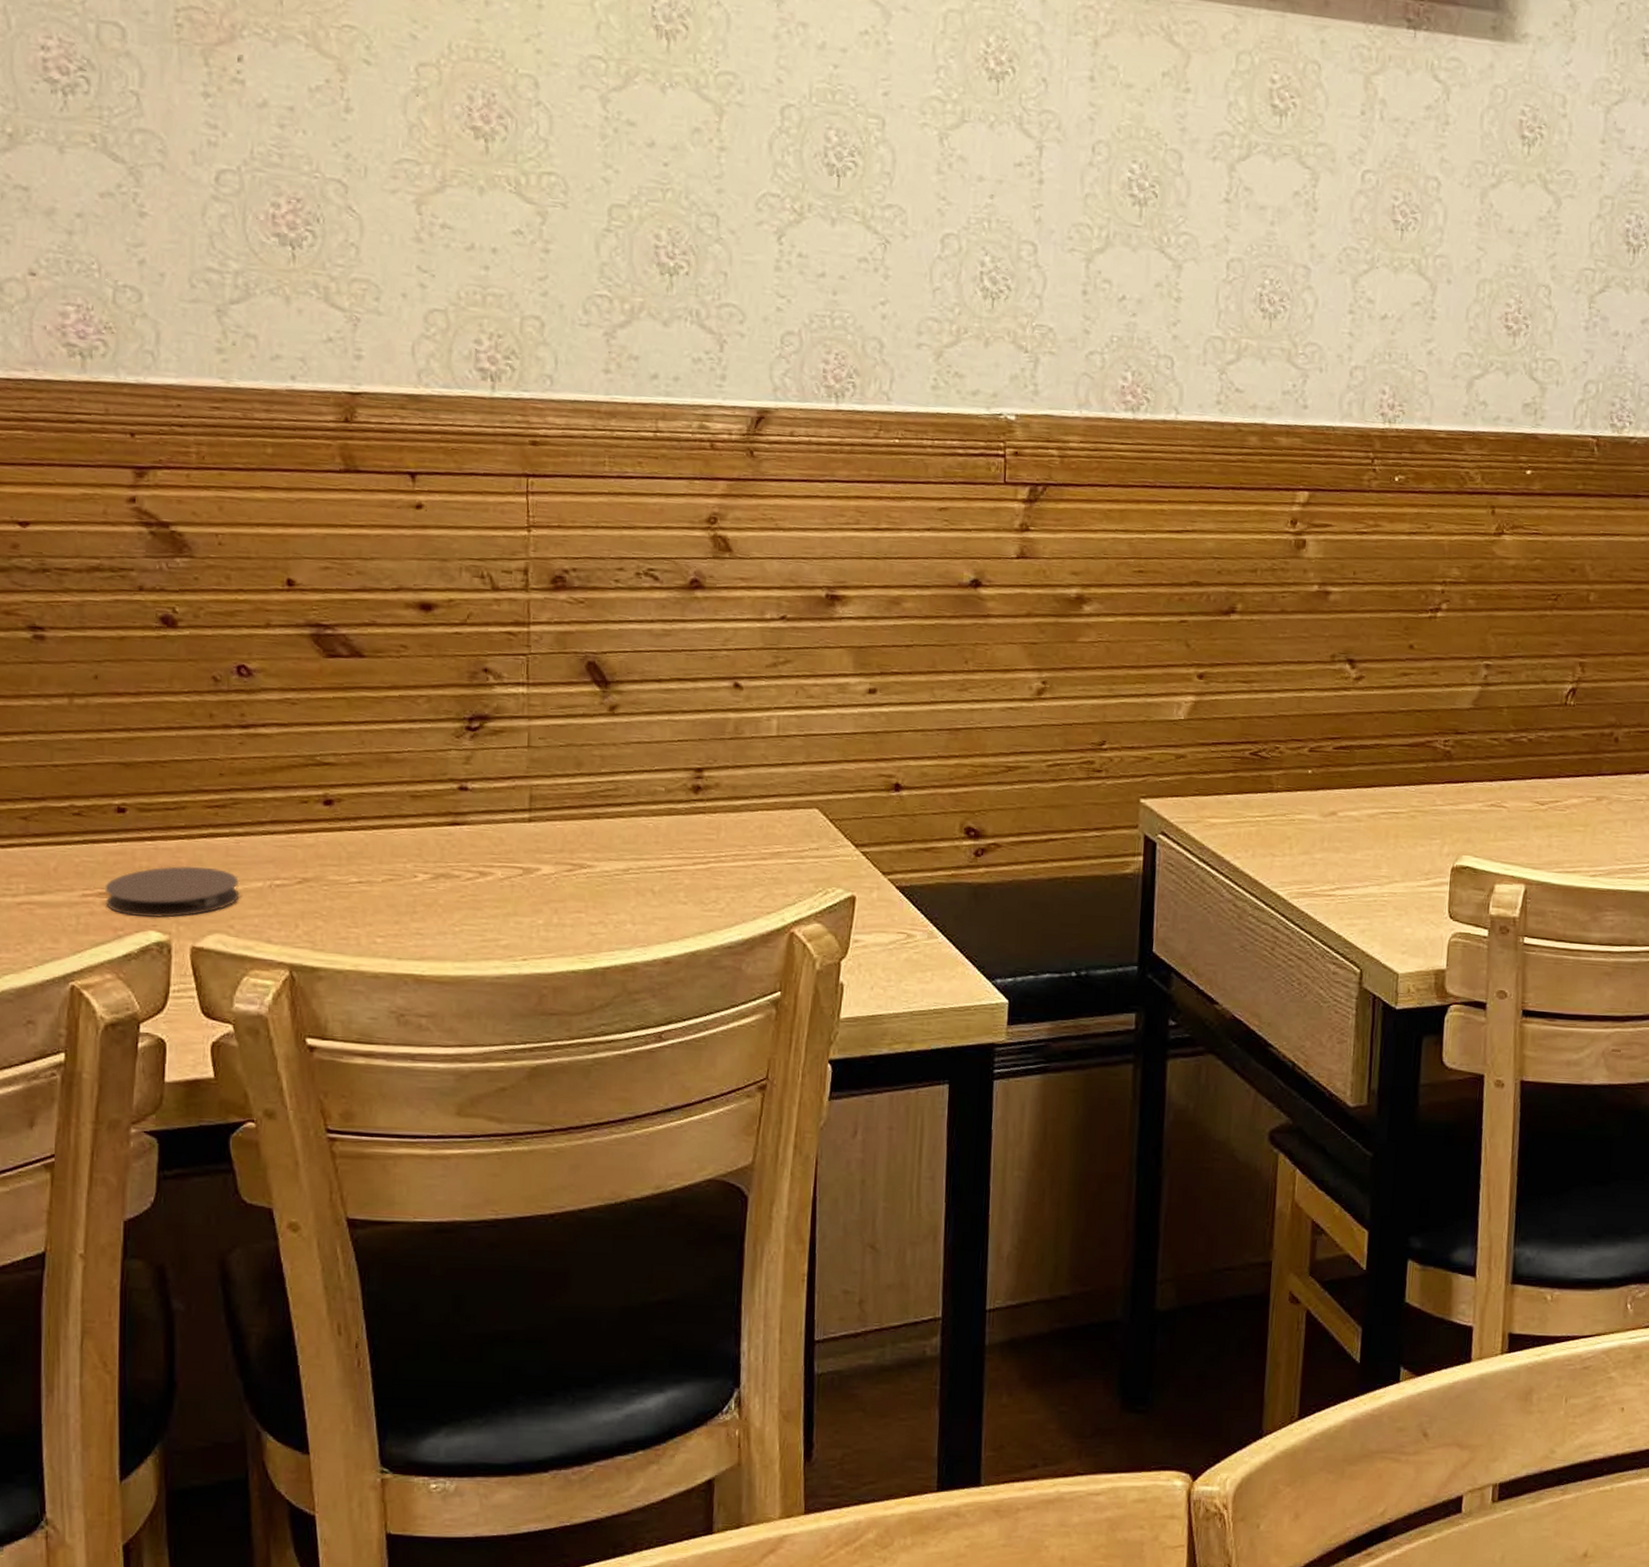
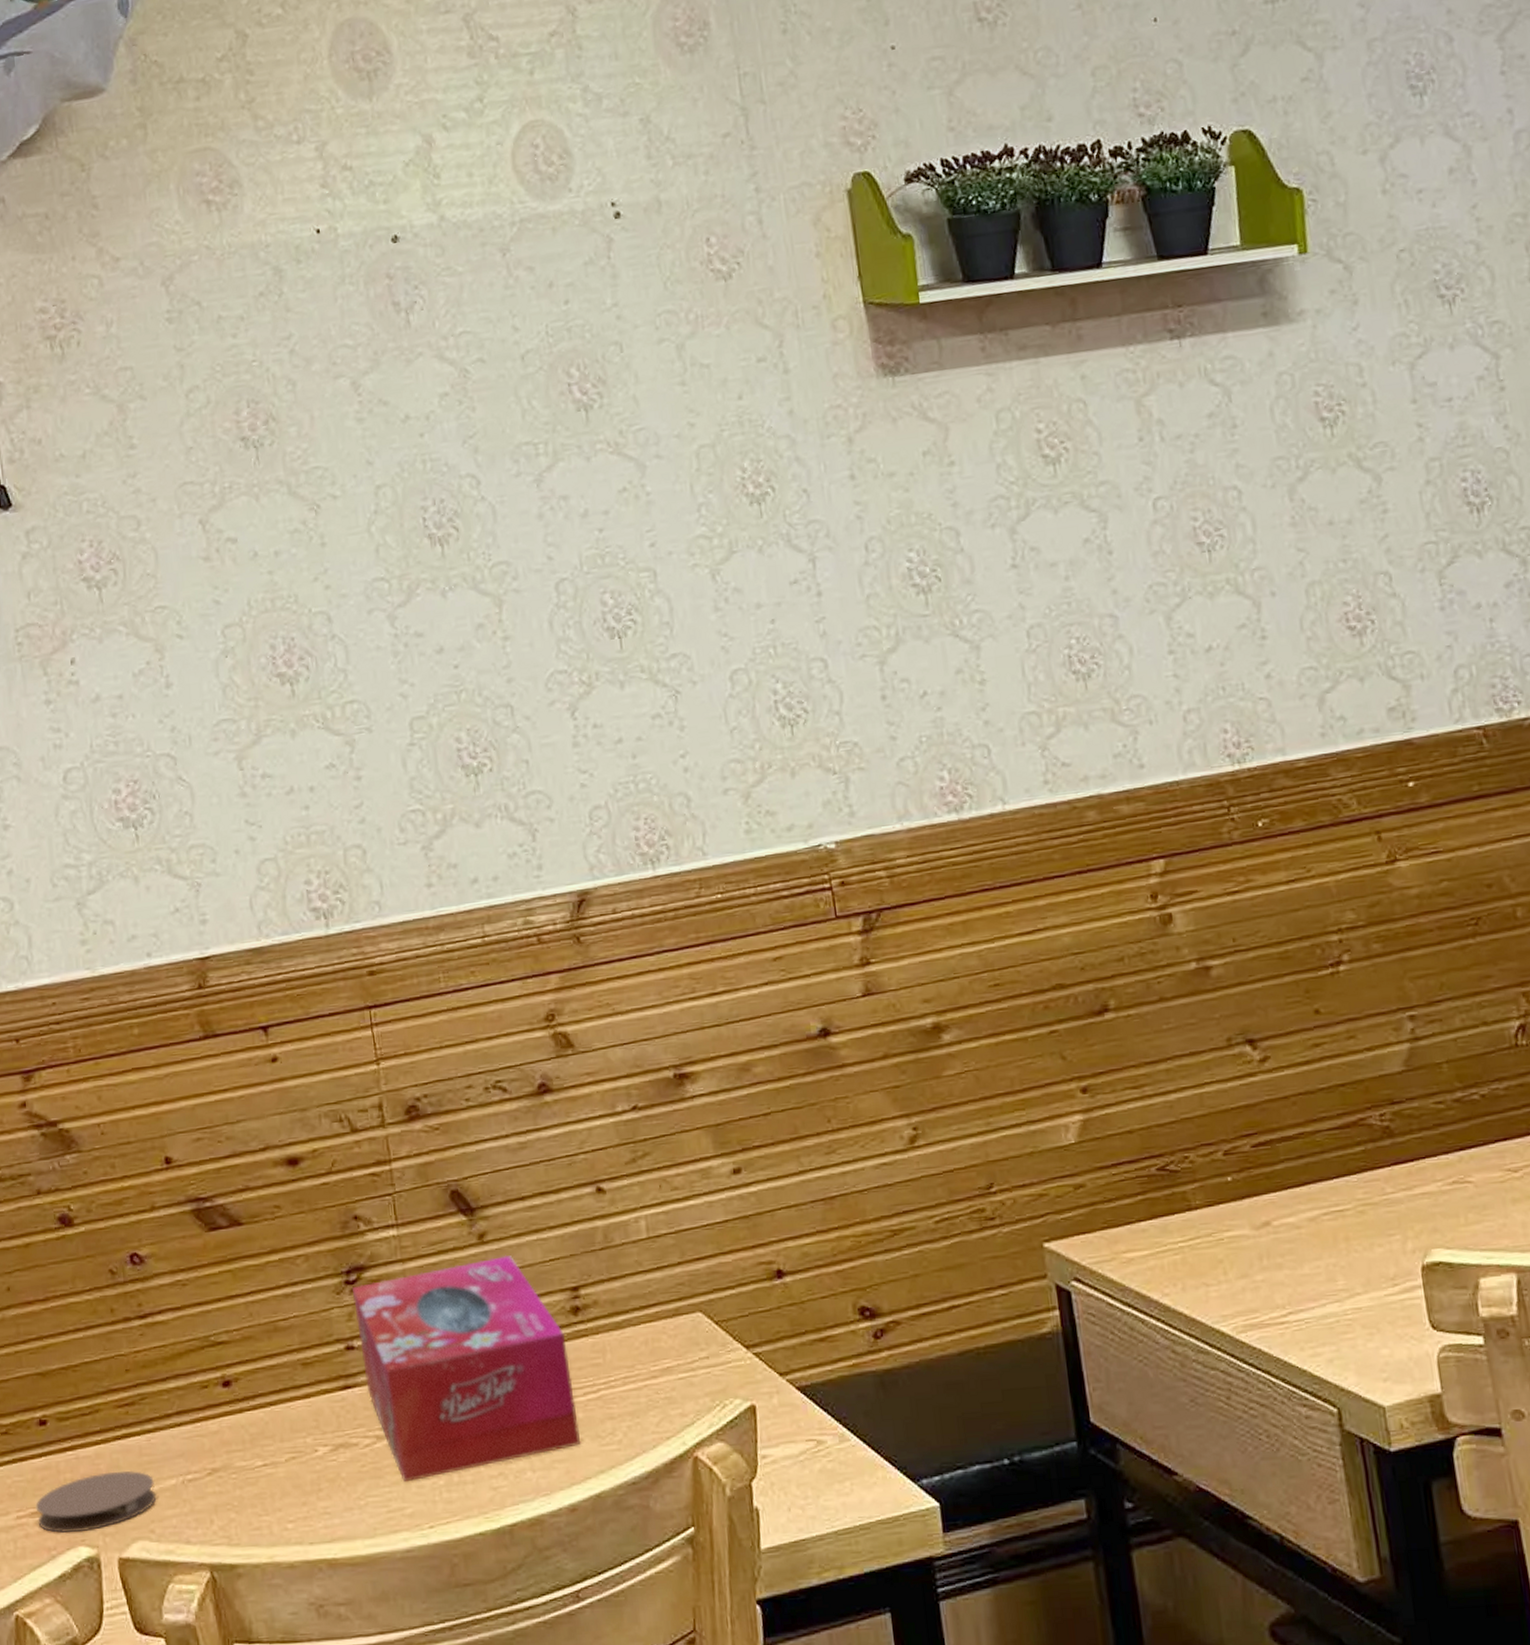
tissue box: none [473,729,684,917] -> present [353,1255,580,1483]

